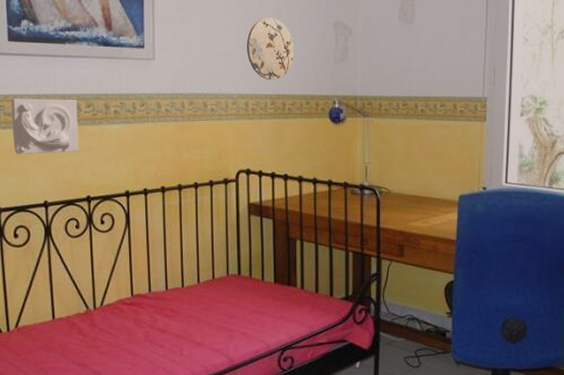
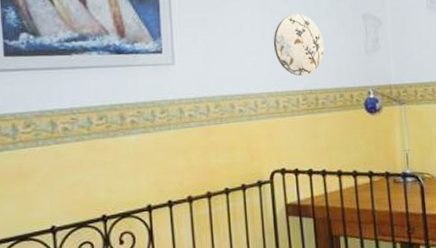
wall ornament: present [11,98,79,154] -> none [9,113,91,178]

